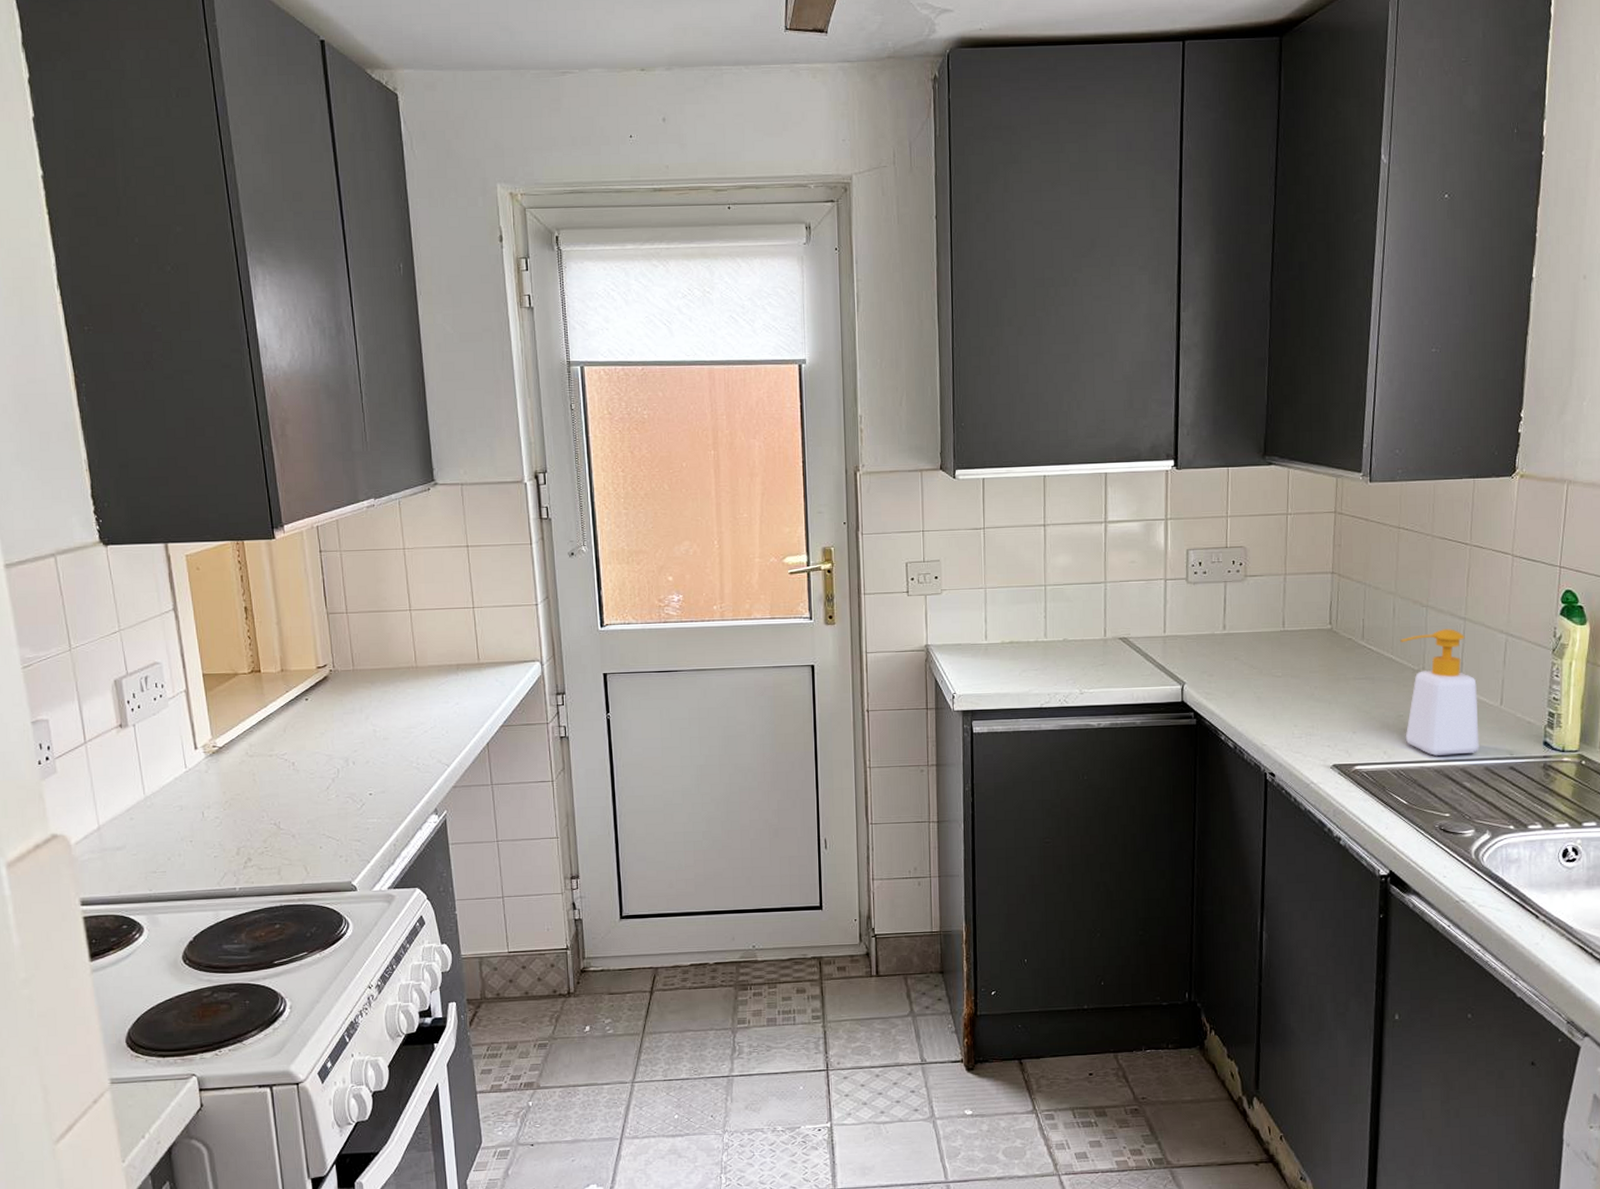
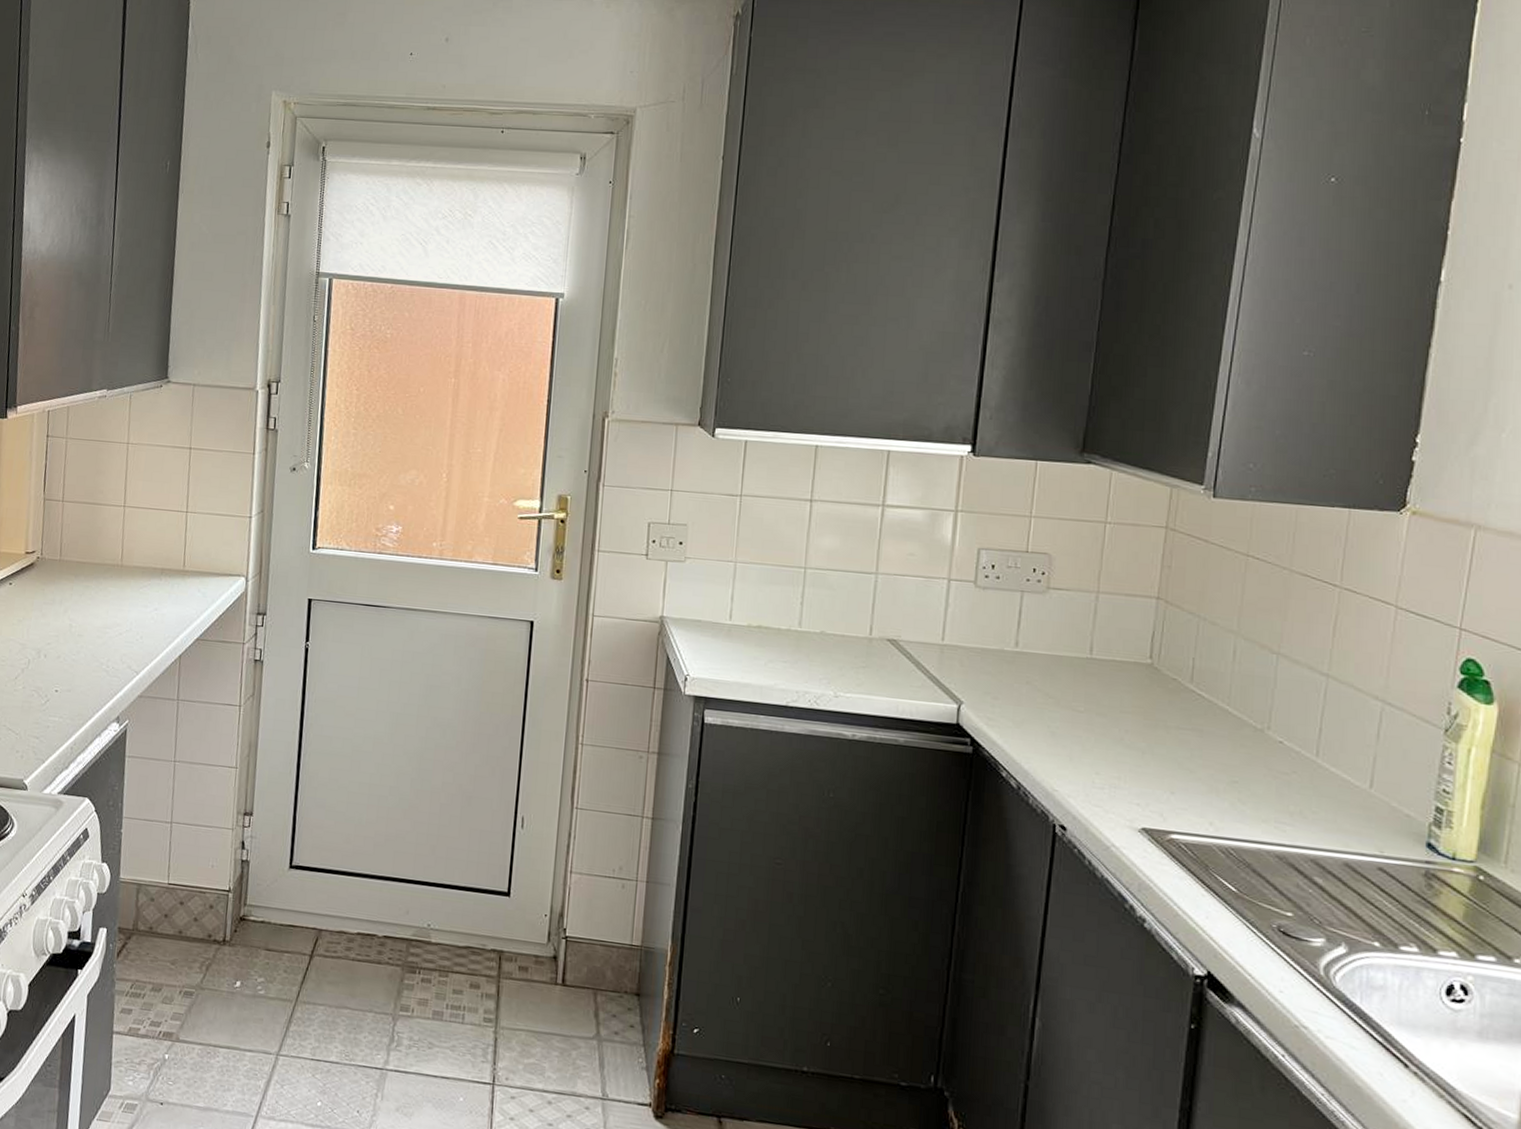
soap bottle: present [1399,629,1479,756] -> none [1239,684,1340,843]

